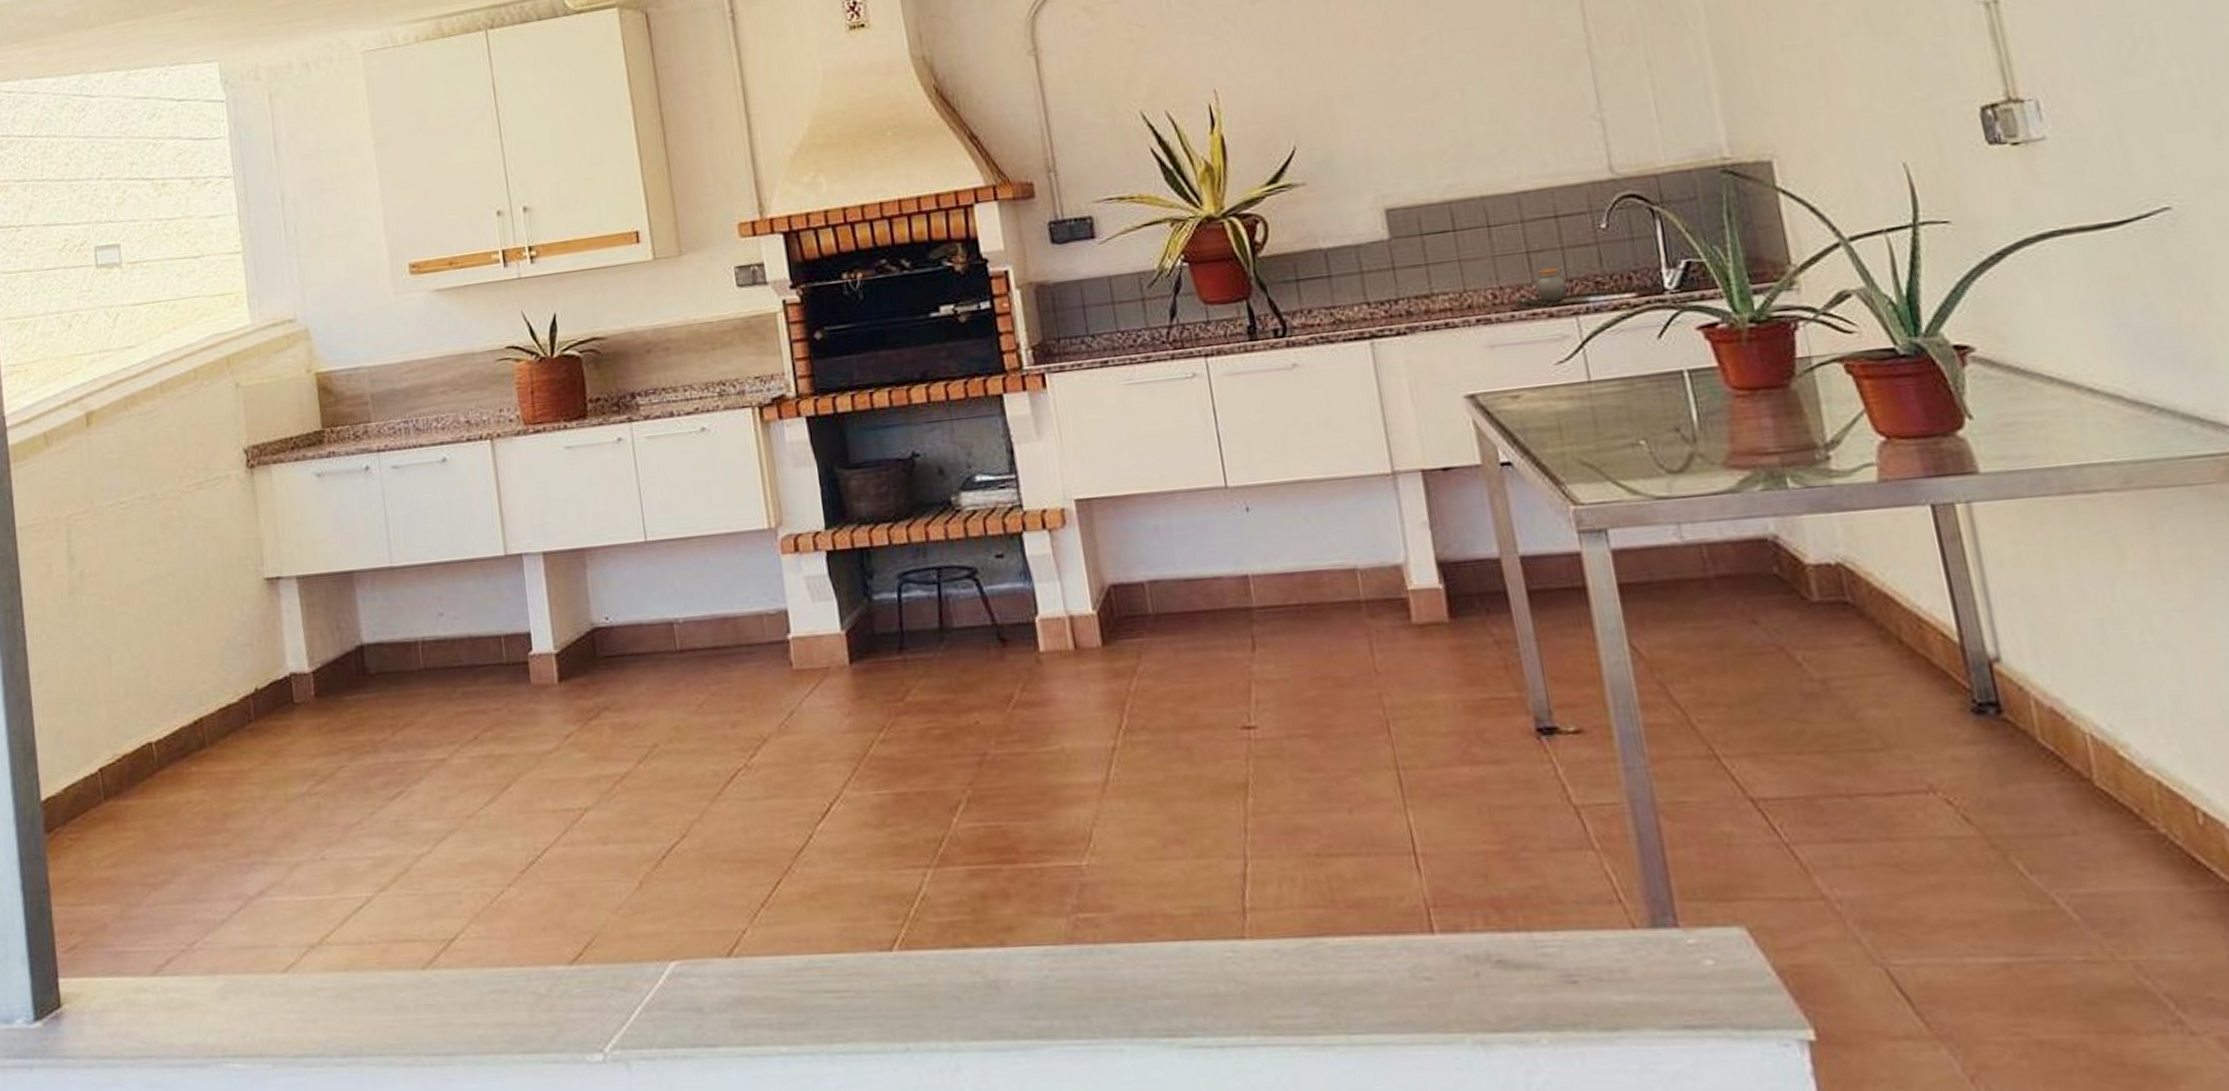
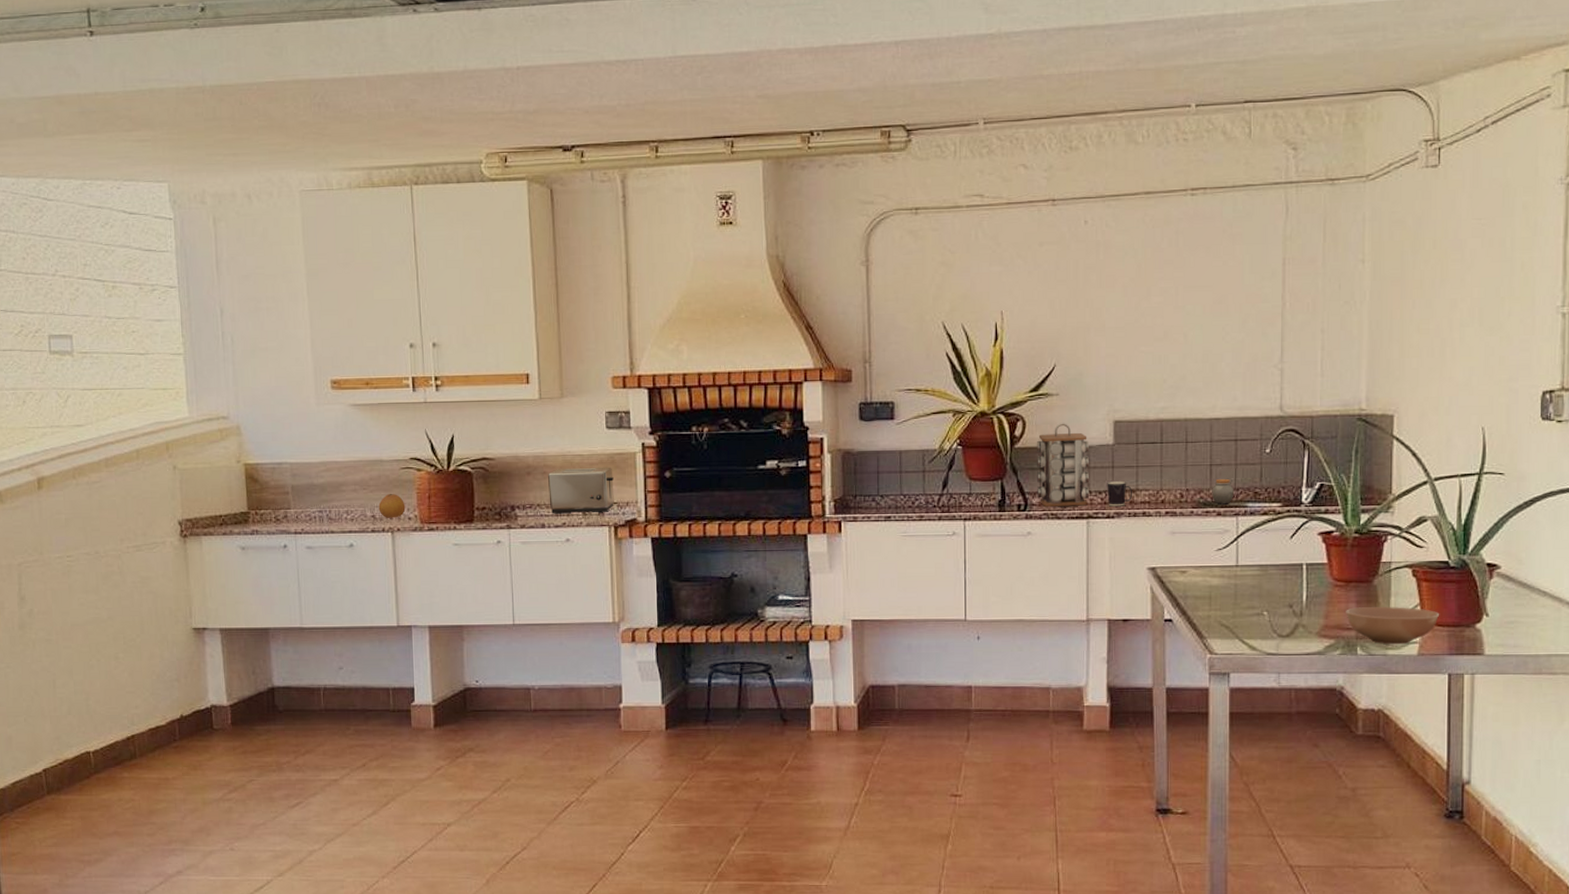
fruit: none [473,391,505,423] -> present [378,493,406,518]
toaster: none [672,333,756,399] -> present [548,467,614,514]
spice rack: none [1285,219,1369,329] -> present [1036,423,1090,508]
mug: none [1389,285,1427,320] -> present [1107,481,1133,507]
bowl: none [1758,416,1900,471] -> present [1346,607,1440,645]

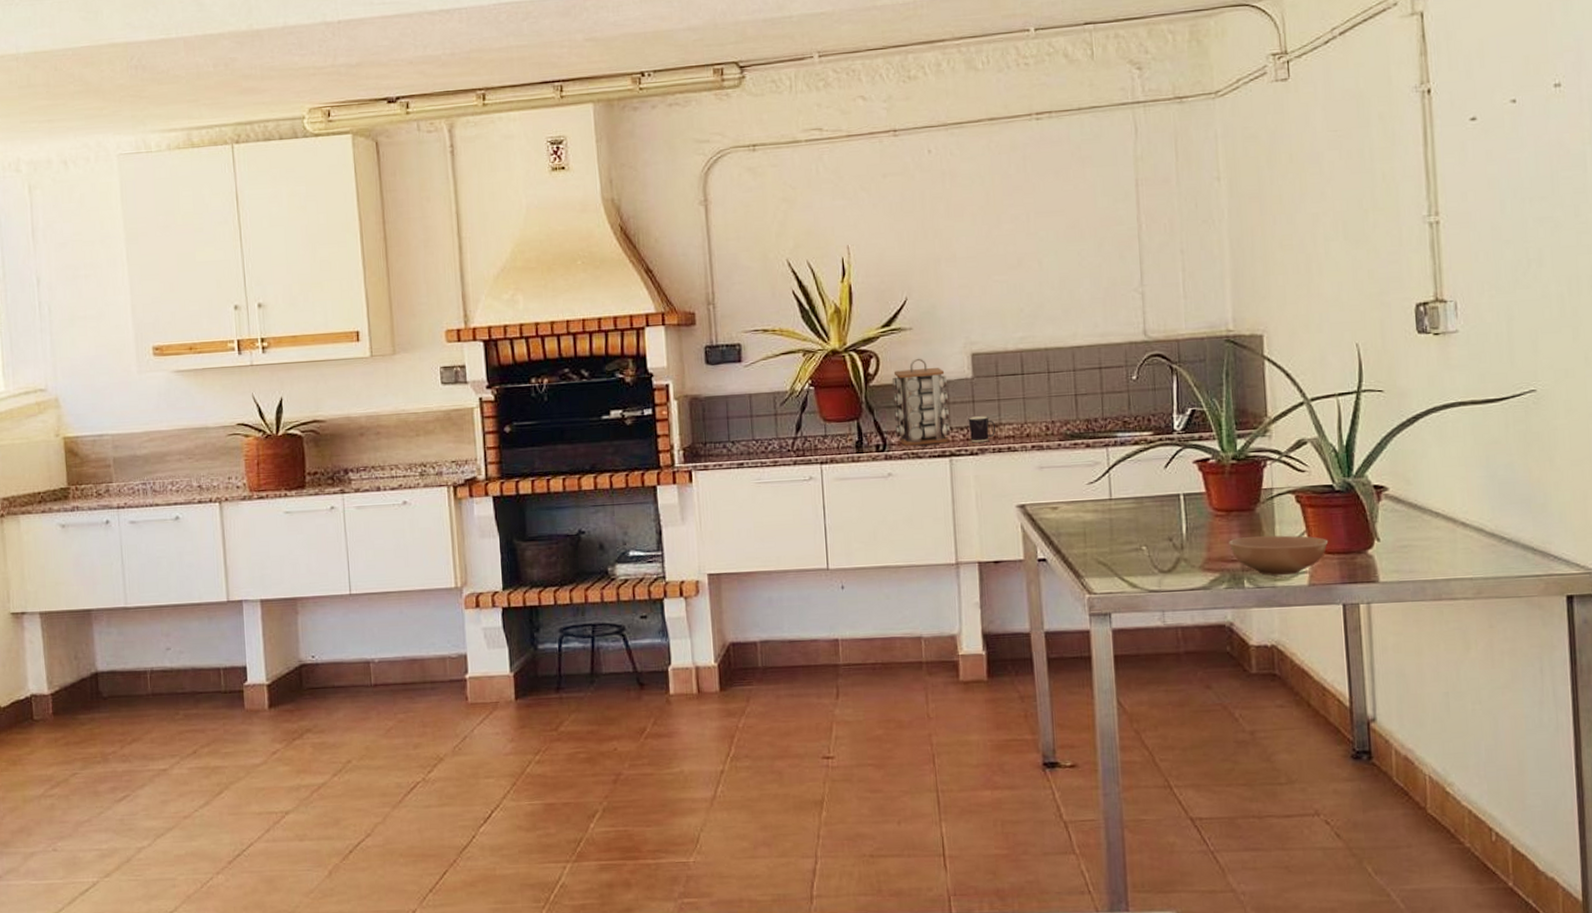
fruit: present [378,493,406,518] -> none [205,461,234,488]
toaster: present [548,467,614,514] -> none [382,424,452,476]
jar: present [1212,478,1235,505] -> none [1078,408,1103,436]

